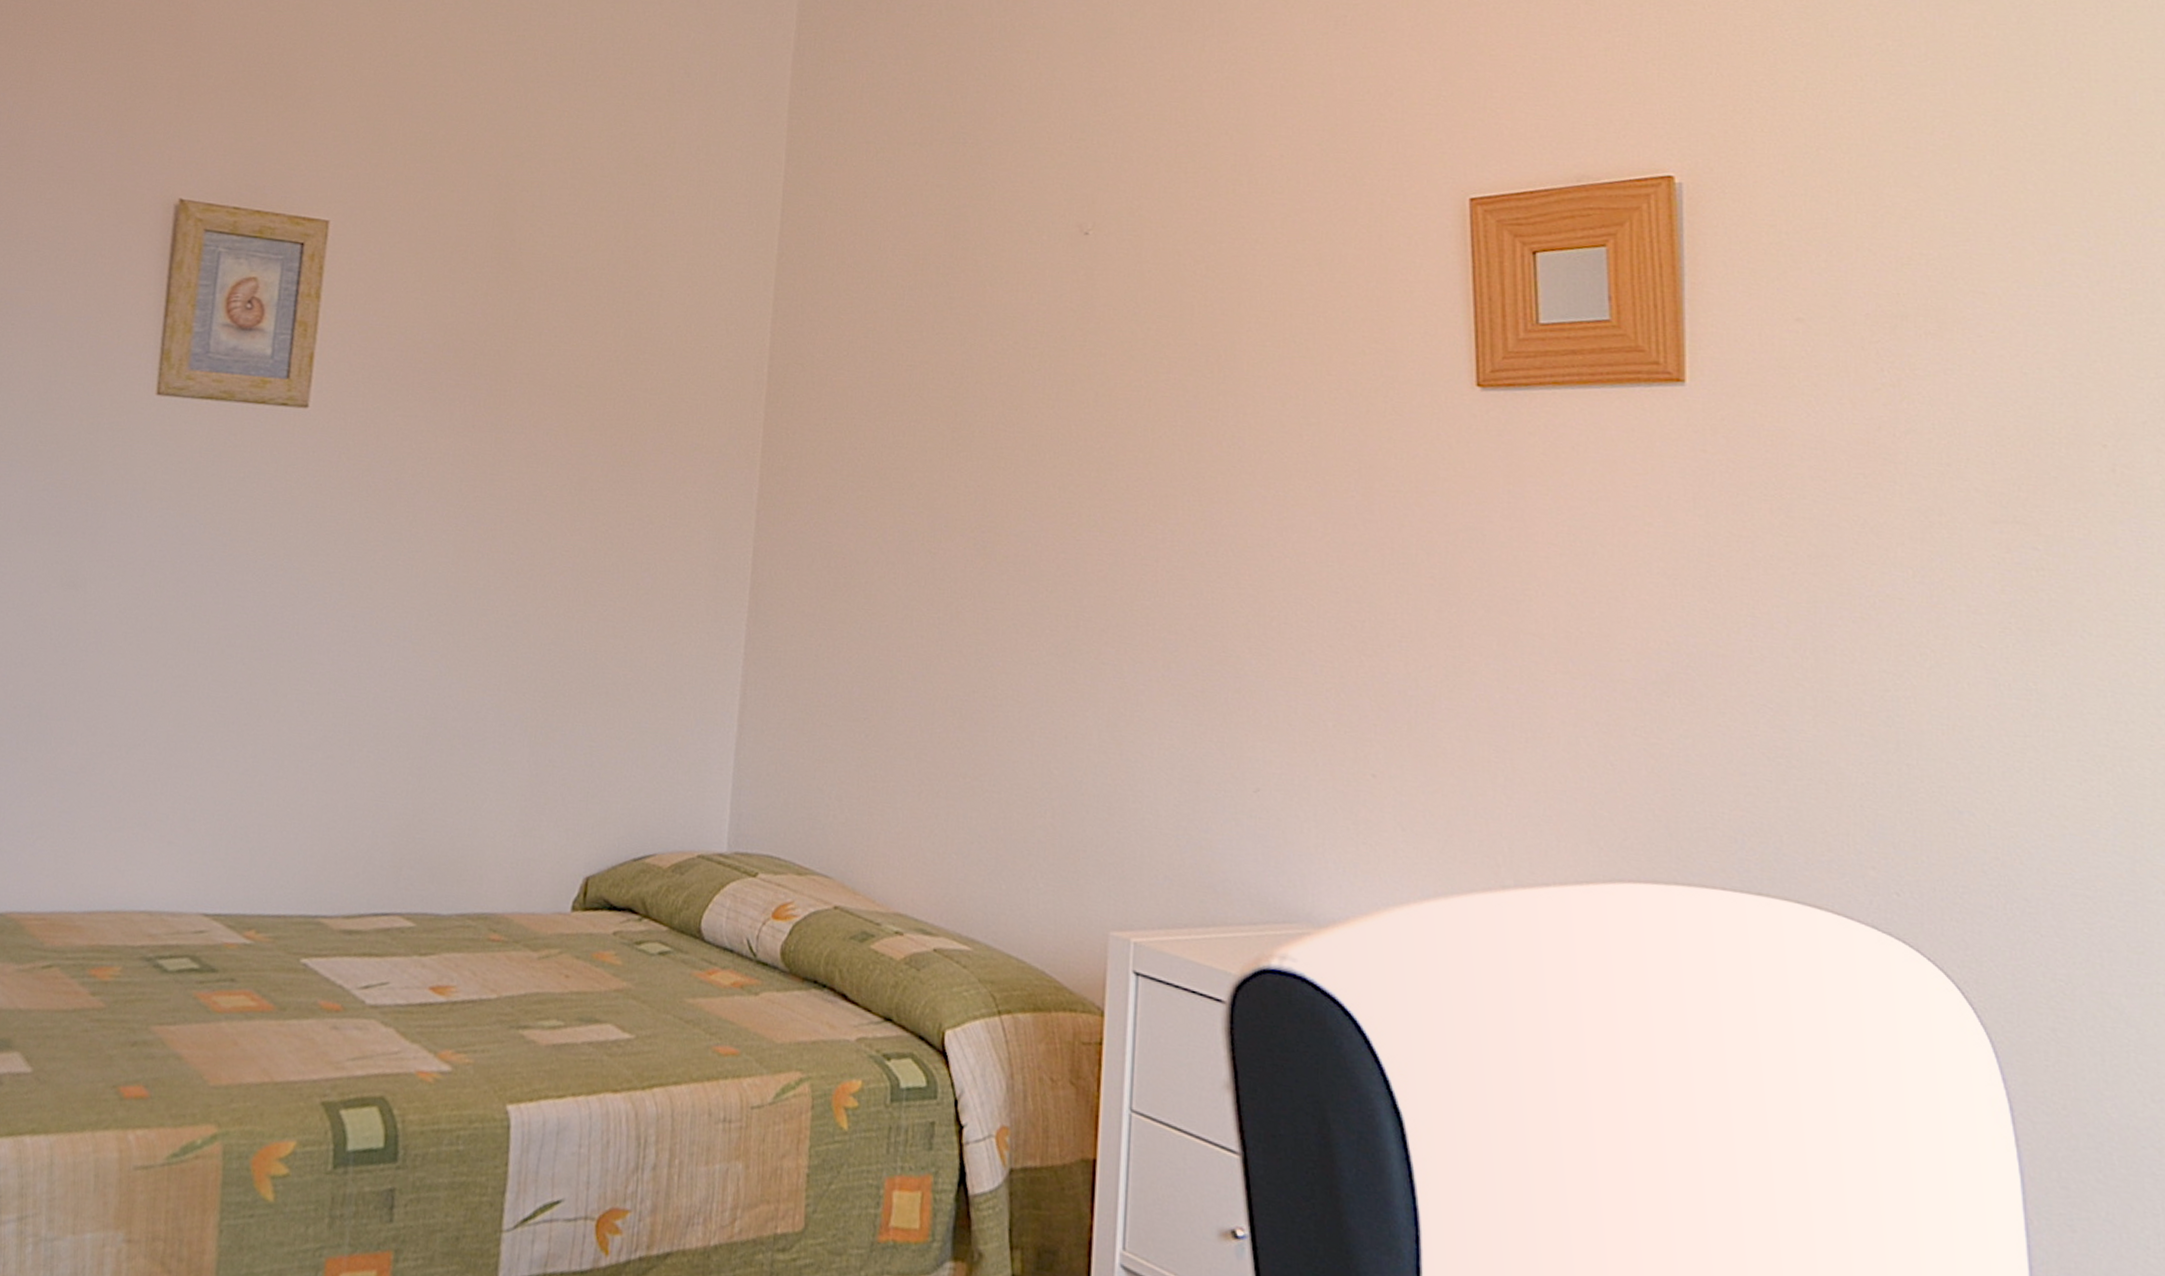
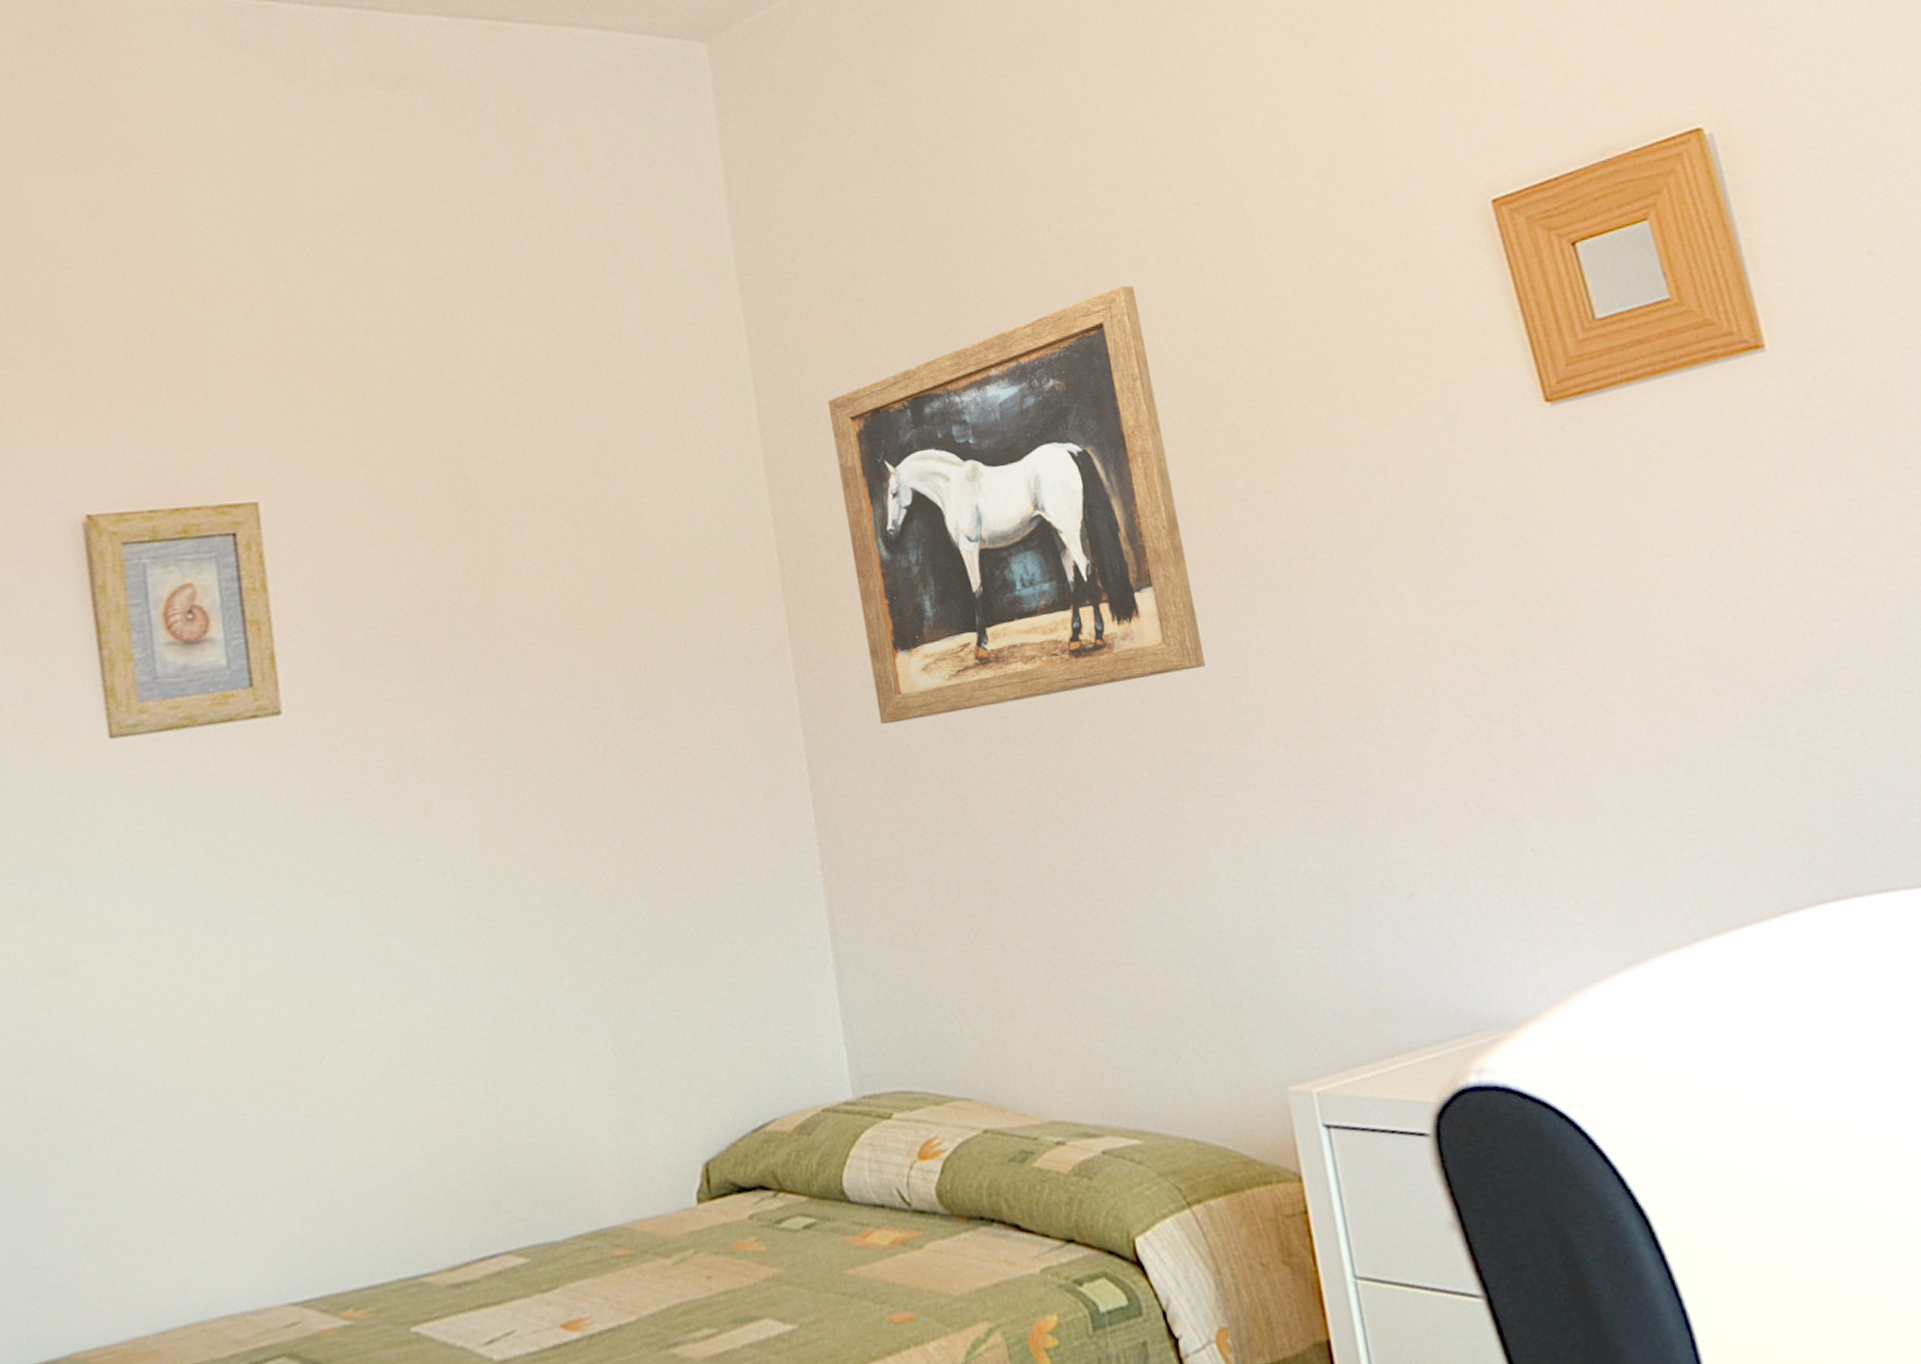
wall art: none [825,201,1135,549] -> present [827,285,1206,725]

